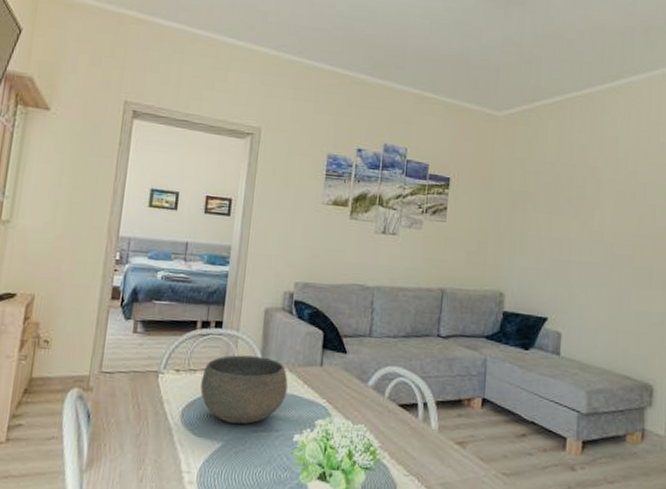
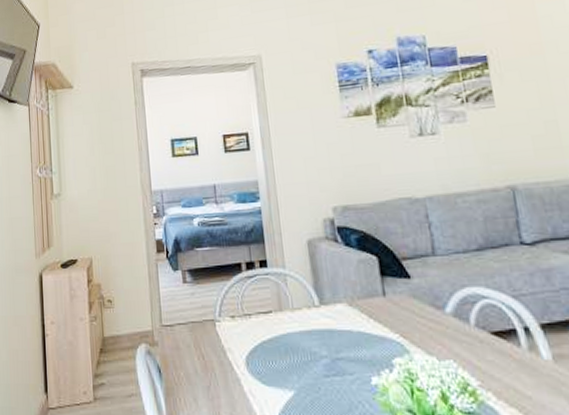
bowl: present [200,355,288,424] -> none [258,293,353,368]

